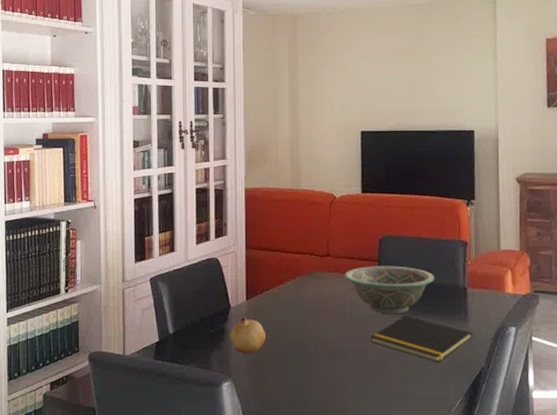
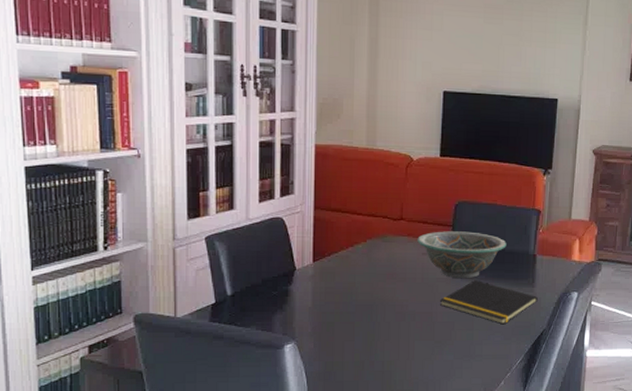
fruit: present [229,317,267,353] -> none [293,279,334,316]

